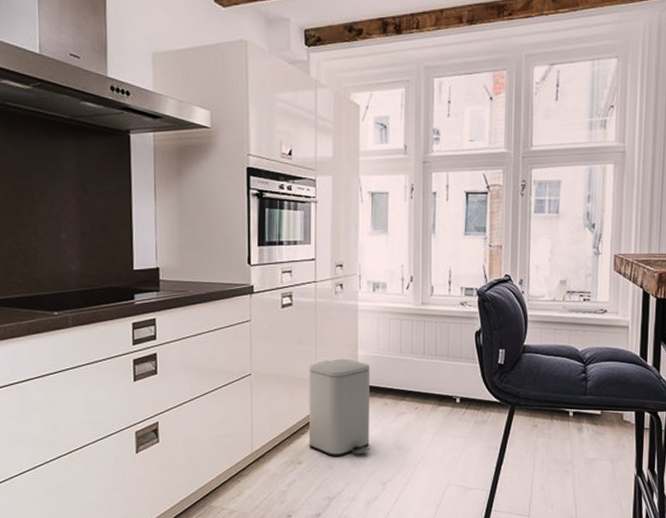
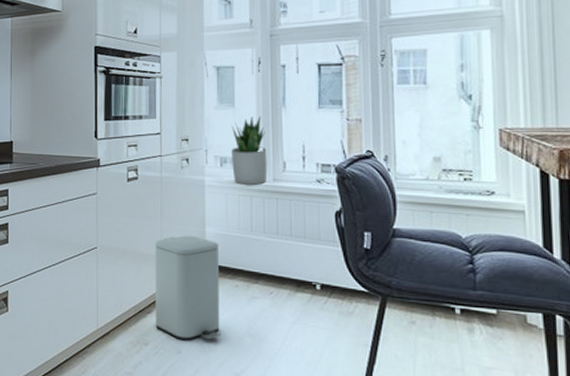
planter: none [384,241,417,309] -> present [231,115,268,185]

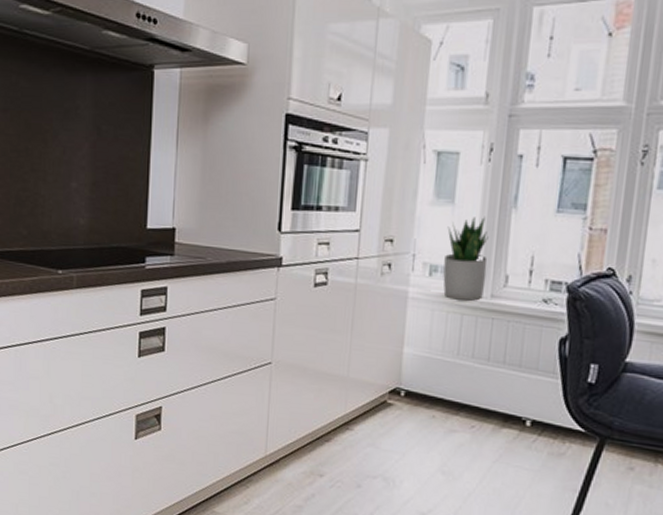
pedal bin: present [154,235,221,341] -> none [333,355,418,475]

